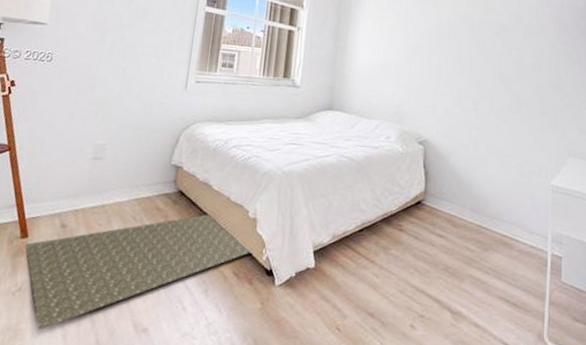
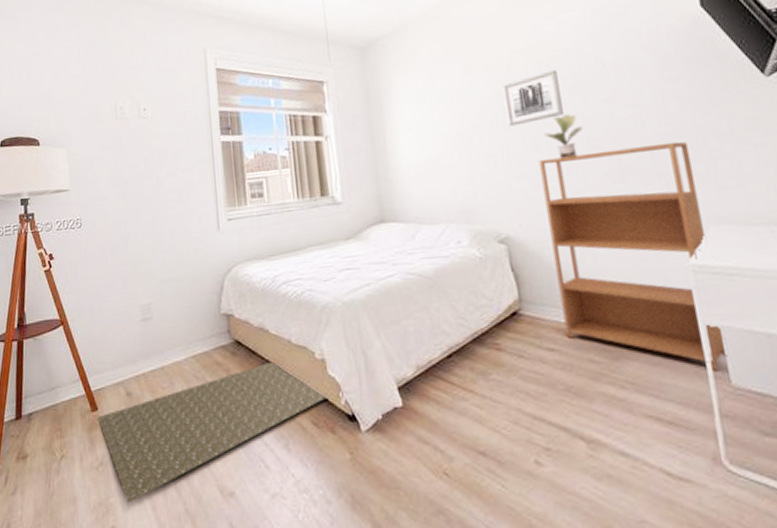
wall art: none [444,16,488,53] -> present [502,70,564,127]
bookshelf: none [454,83,567,269] -> present [539,141,728,372]
potted plant: none [468,52,498,87] -> present [543,114,583,159]

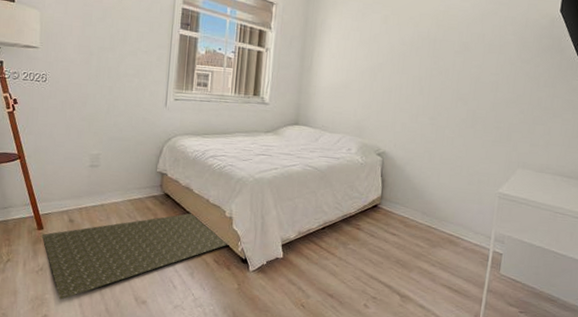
wall art: present [502,70,564,127] -> none [405,35,450,72]
bookshelf: present [539,141,728,372] -> none [406,100,522,263]
potted plant: present [543,114,583,159] -> none [428,70,457,104]

